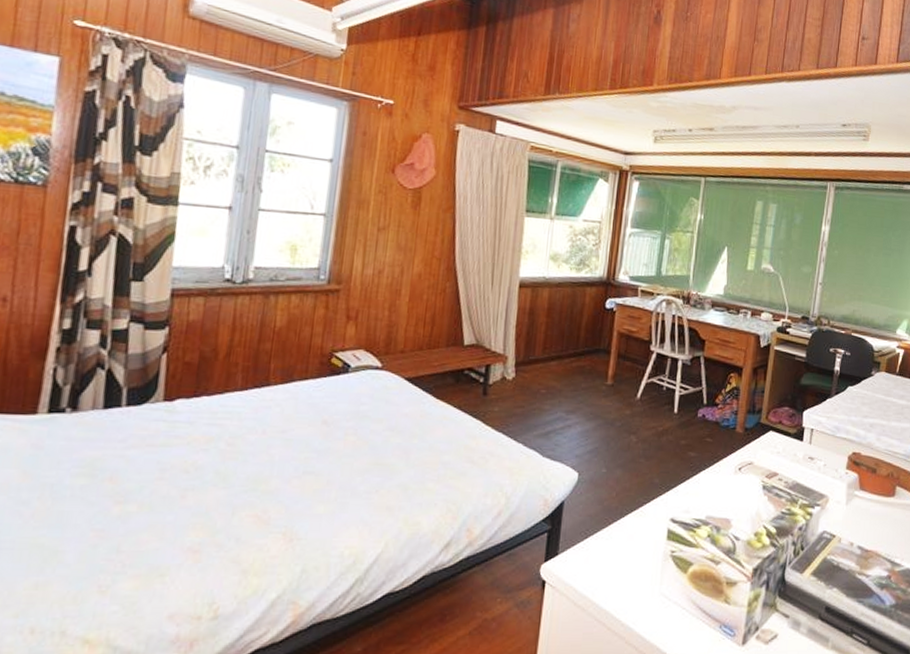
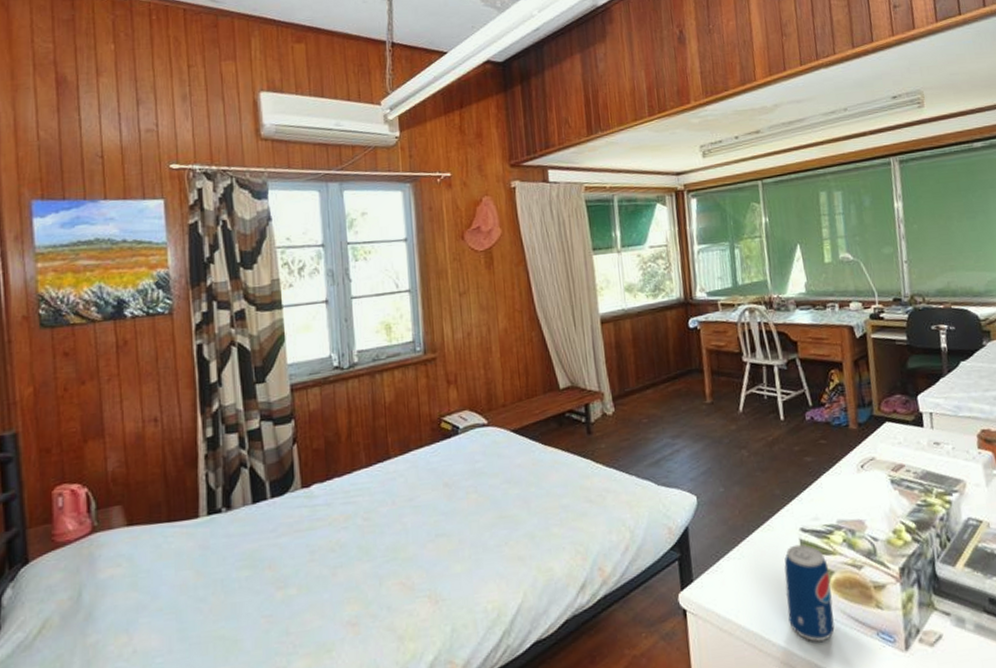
beverage can: none [641,533,689,628] -> present [784,544,835,642]

